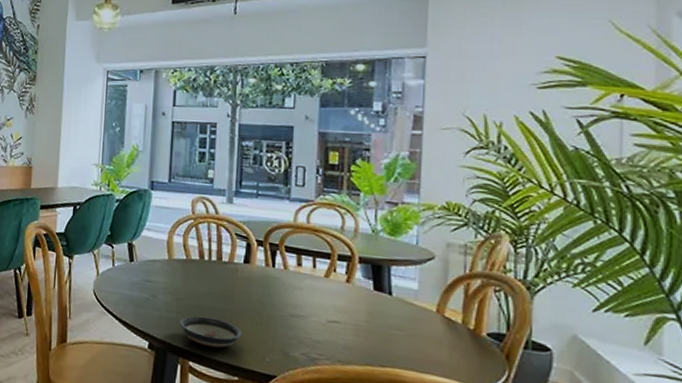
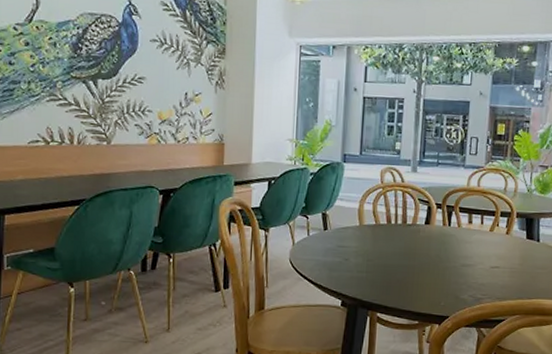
saucer: present [179,316,243,348] -> none [369,273,423,299]

